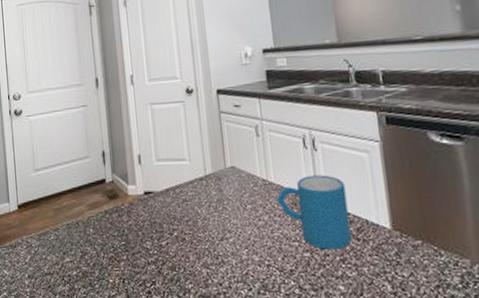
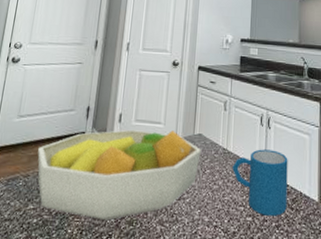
fruit bowl: none [60,166,238,268] -> present [37,129,201,221]

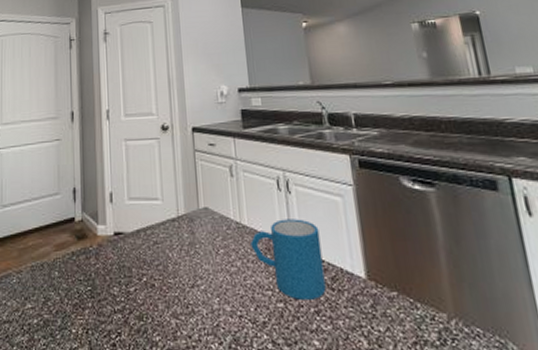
fruit bowl: present [37,129,201,221] -> none [26,206,210,317]

